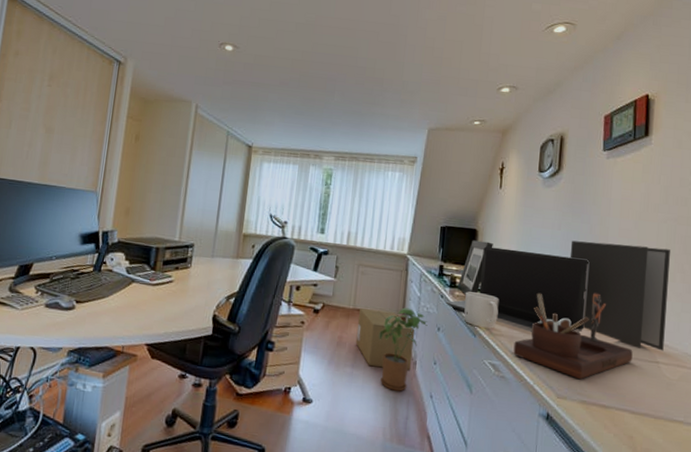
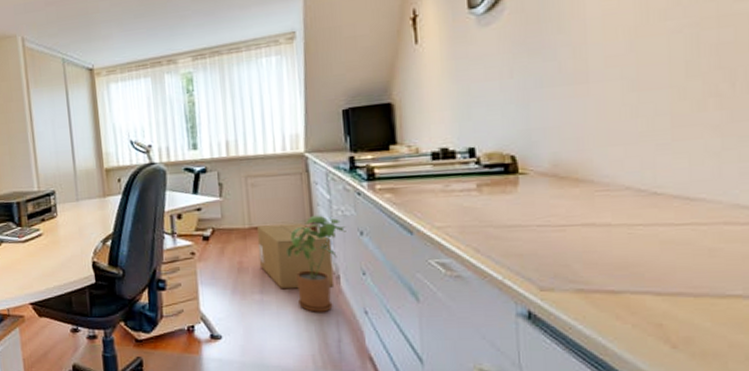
laptop computer: present [446,246,590,333] -> none [365,108,568,216]
picture frame: present [458,240,493,295] -> none [378,115,418,186]
mug: present [464,291,499,329] -> none [389,179,439,222]
desk organizer: present [513,292,633,380] -> none [467,149,649,264]
binder: present [570,240,670,351] -> none [531,68,698,210]

